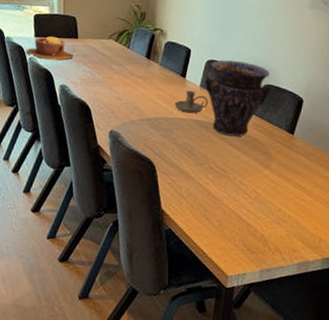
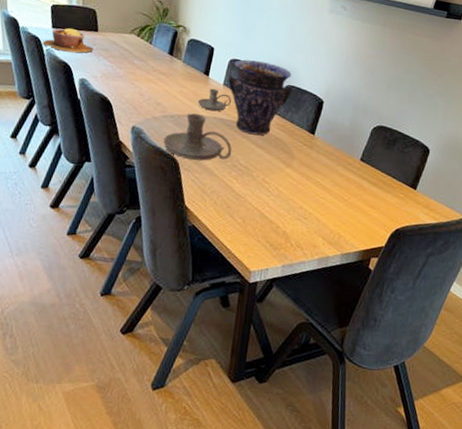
candle holder: none [140,116,209,164] -> present [163,113,232,161]

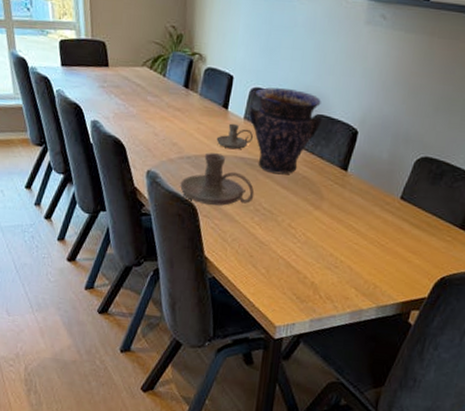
bowl: present [42,28,93,53] -> none [52,64,104,93]

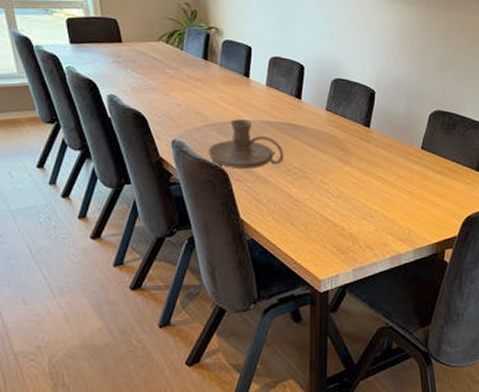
candle holder: present [216,123,253,150] -> none [241,90,276,115]
vase: present [248,87,322,175] -> none [270,56,341,135]

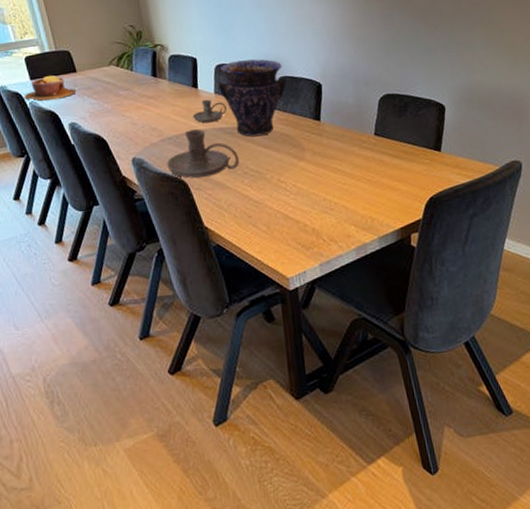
bowl: none [61,41,119,69] -> present [24,75,76,102]
candle holder: none [241,90,276,115] -> present [192,99,227,123]
vase: none [270,56,341,135] -> present [217,59,287,137]

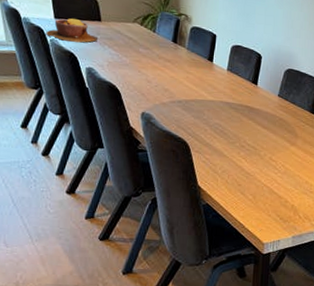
candle holder: present [167,129,240,178] -> none [173,98,240,143]
candle holder: present [192,99,227,123] -> none [204,74,235,96]
vase: present [217,59,287,137] -> none [231,45,293,117]

